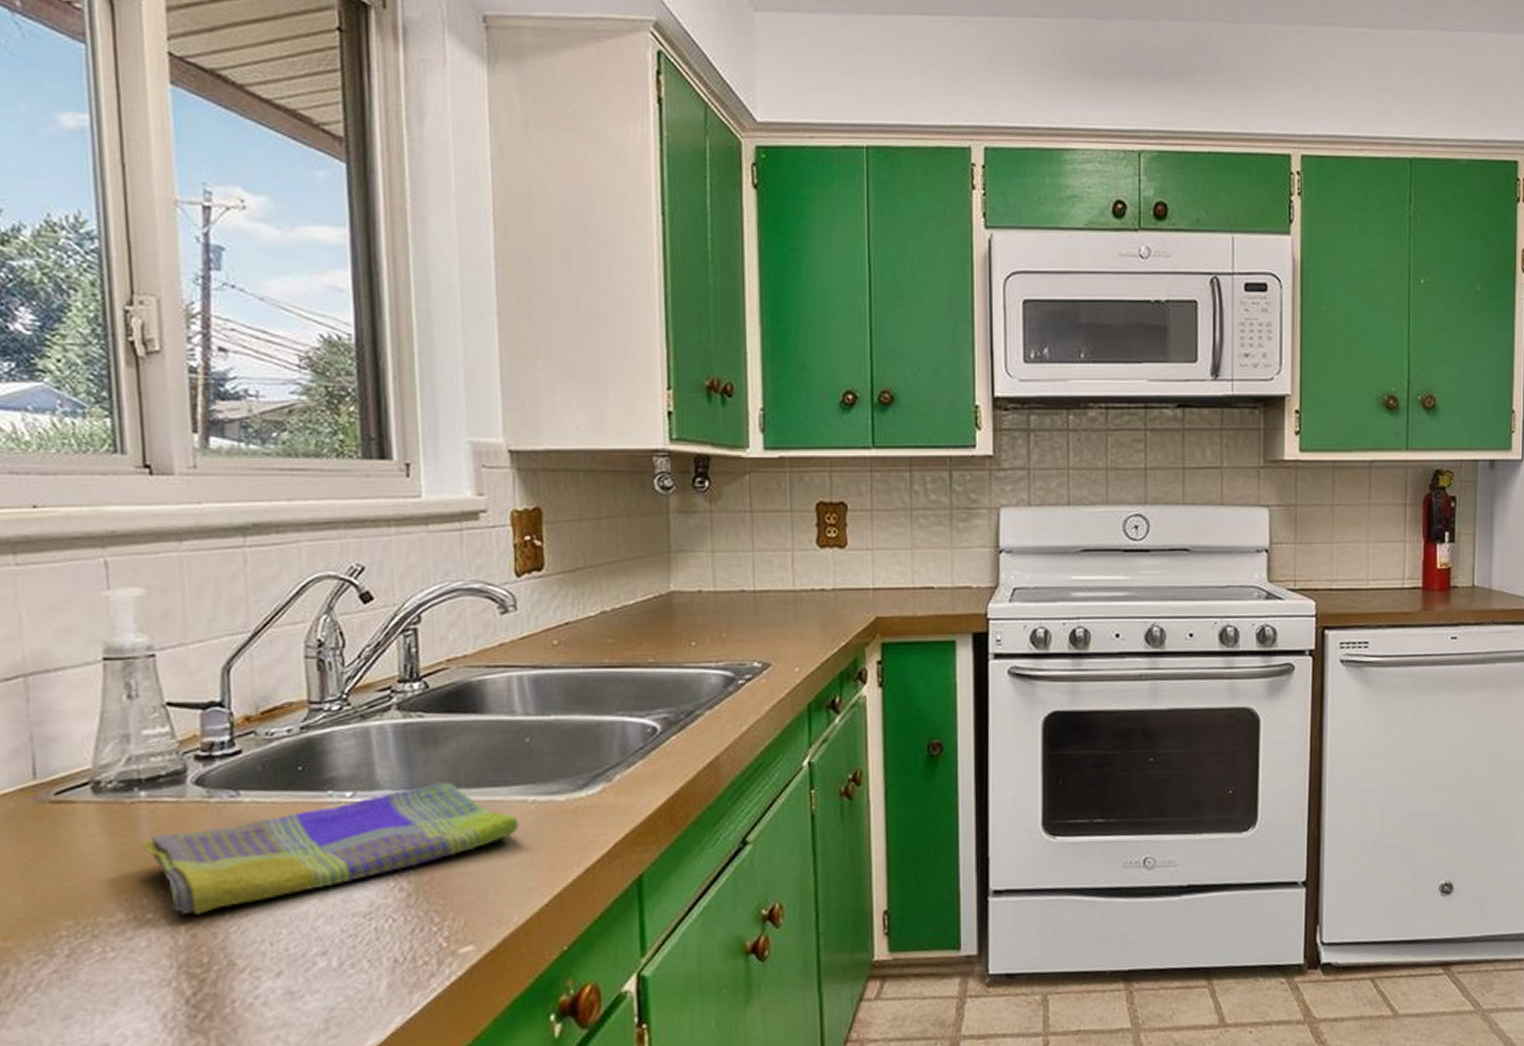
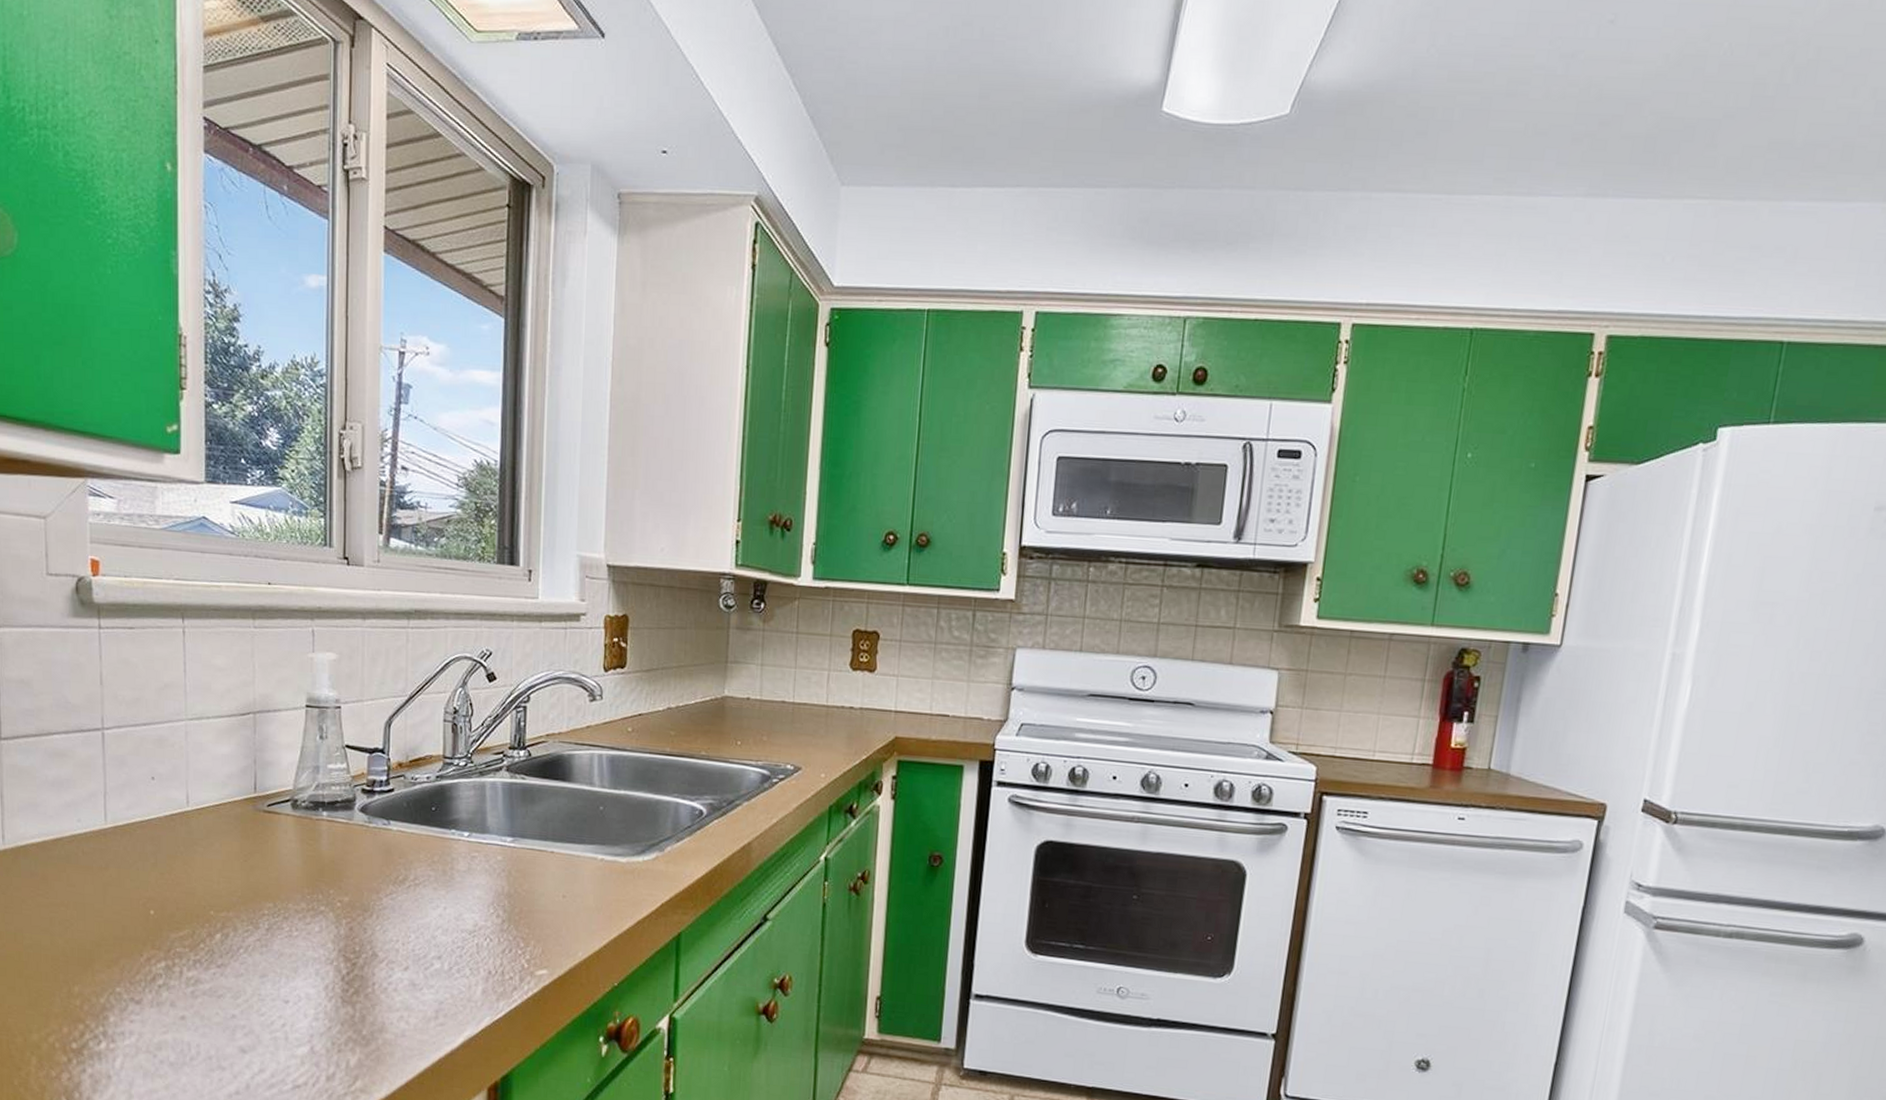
dish towel: present [140,782,519,915] -> none [320,834,589,913]

